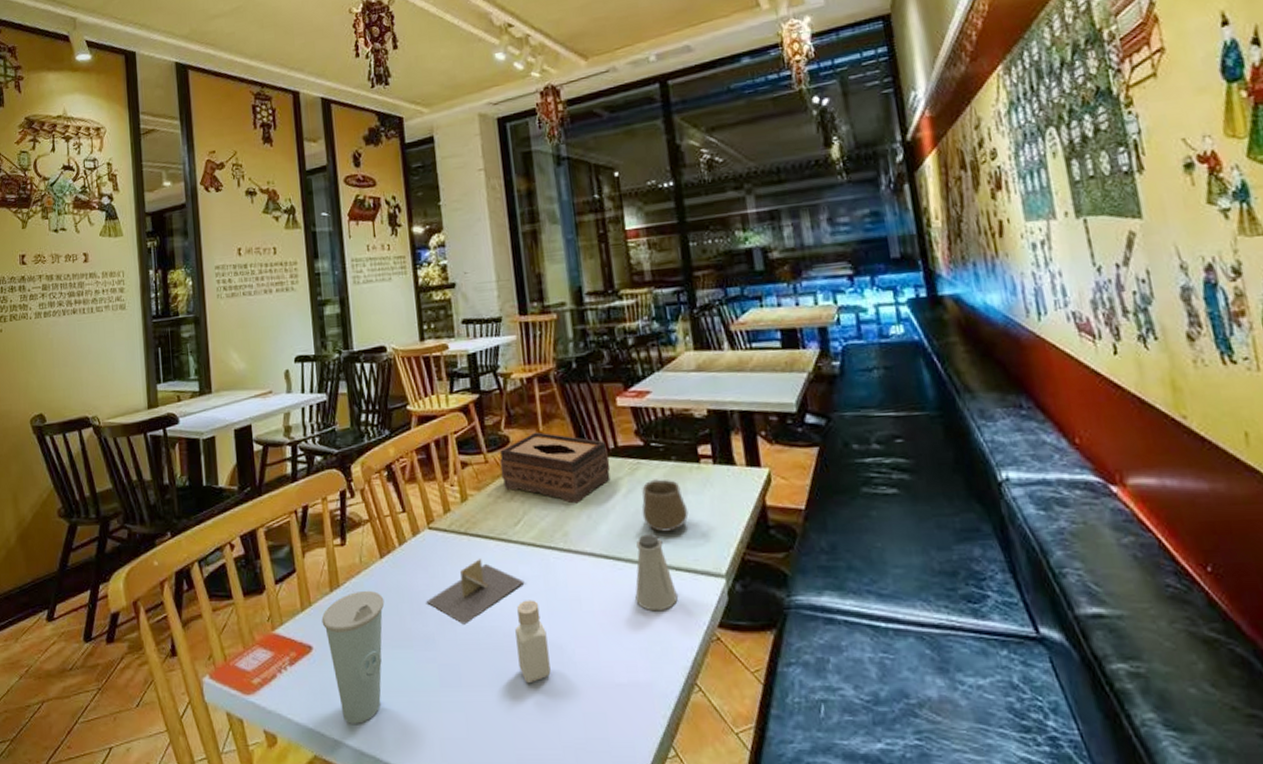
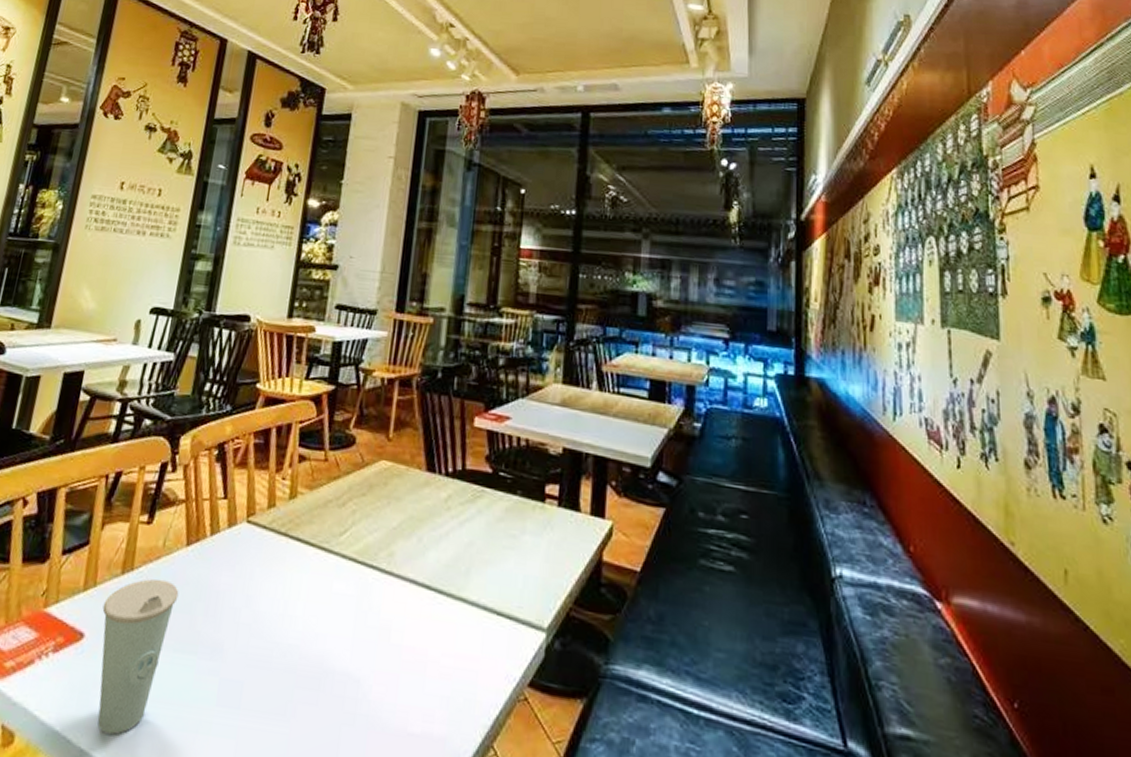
napkin holder: present [426,559,525,625] -> none [224,565,336,638]
tissue box: present [500,432,611,504] -> none [338,437,455,523]
pepper shaker: present [515,600,551,684] -> none [308,620,347,718]
saltshaker: present [635,534,678,612] -> none [449,569,493,658]
cup: present [641,479,689,532] -> none [475,511,523,572]

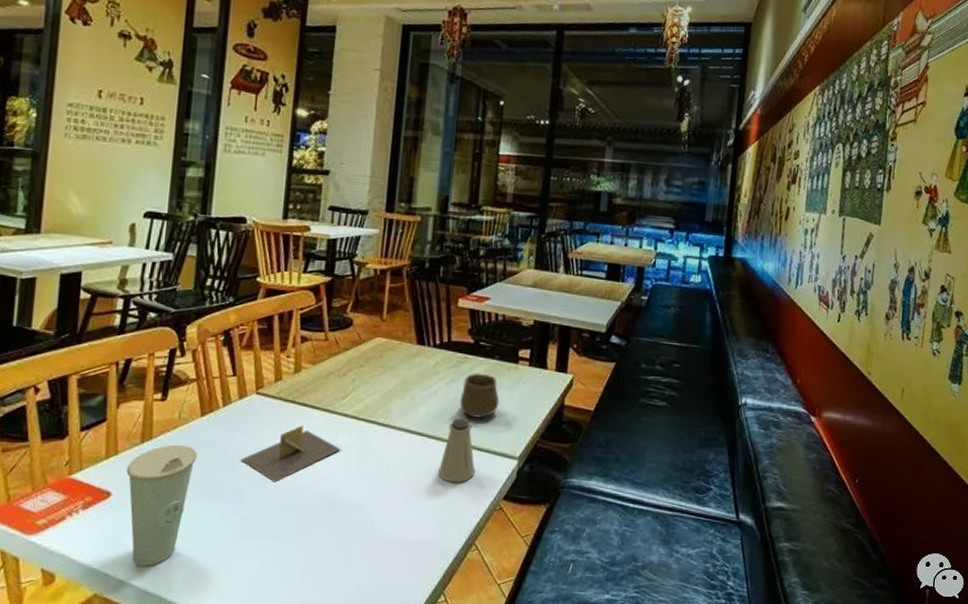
napkin holder: none [224,565,336,638] -> present [240,425,341,483]
saltshaker: none [449,569,493,658] -> present [438,418,475,483]
cup: none [475,511,523,572] -> present [459,373,500,418]

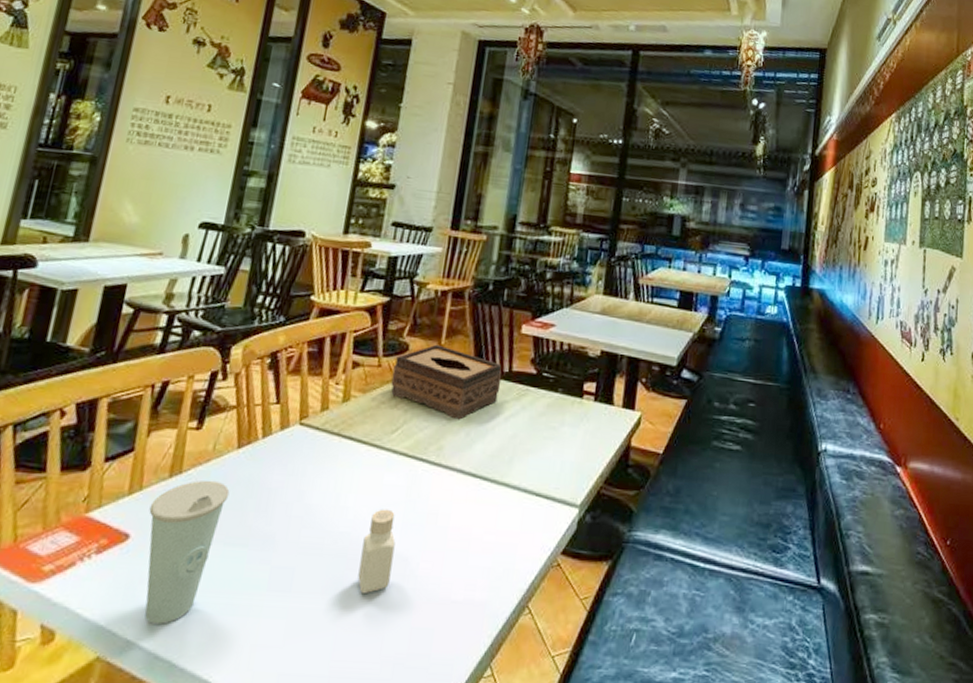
napkin holder: present [240,425,341,483] -> none [275,462,387,528]
pepper shaker: none [320,465,352,537] -> present [358,509,396,594]
tissue box: none [338,319,442,386] -> present [391,344,502,420]
saltshaker: present [438,418,475,483] -> none [491,458,532,534]
cup: present [459,373,500,418] -> none [518,407,562,459]

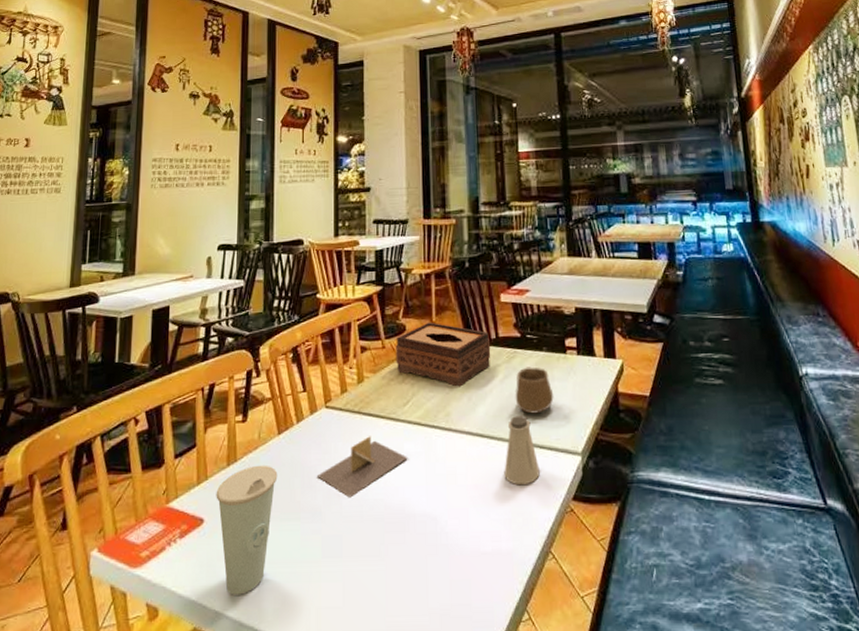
napkin holder: none [275,462,387,528] -> present [316,436,408,498]
pepper shaker: present [358,509,396,594] -> none [396,474,424,554]
saltshaker: none [491,458,532,534] -> present [504,415,540,486]
cup: none [518,407,562,459] -> present [515,367,554,414]

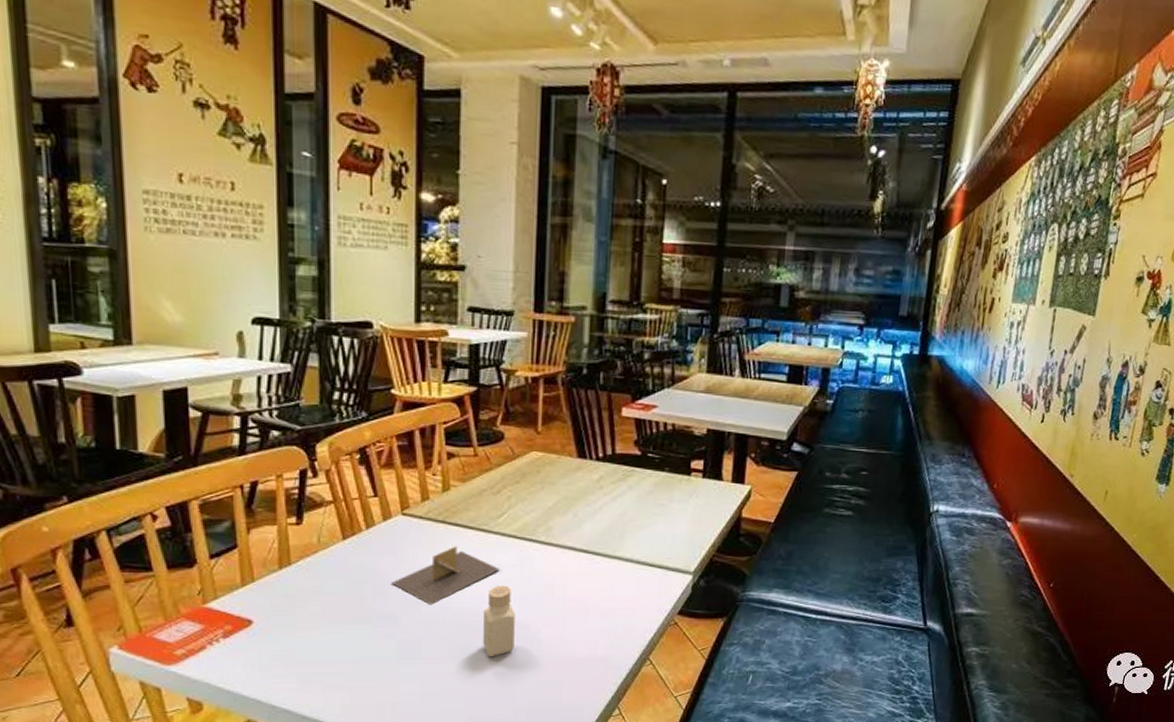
cup: present [216,465,278,595] -> none [266,569,343,692]
tissue box: present [396,322,491,387] -> none [490,431,605,502]
pepper shaker: none [396,474,424,554] -> present [483,585,515,657]
saltshaker: present [504,415,540,486] -> none [607,534,647,600]
cup: present [515,367,554,414] -> none [627,486,671,533]

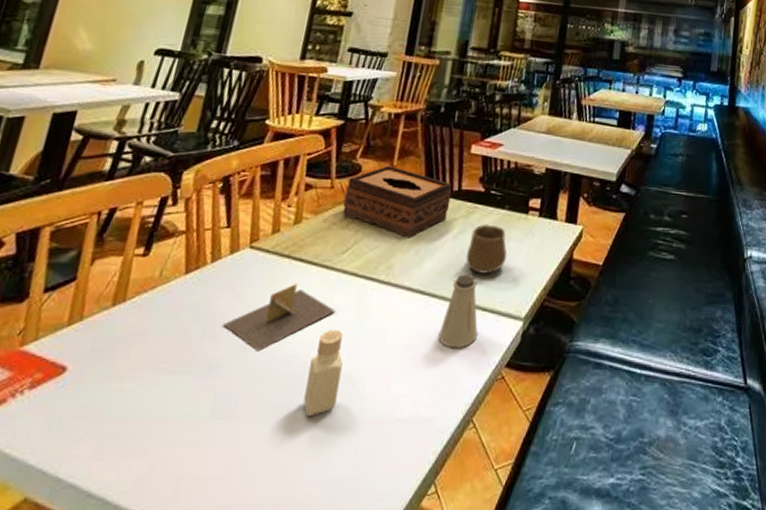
tissue box: none [490,431,605,502] -> present [342,165,452,239]
saltshaker: none [607,534,647,600] -> present [438,274,478,349]
cup: none [627,486,671,533] -> present [465,224,507,274]

